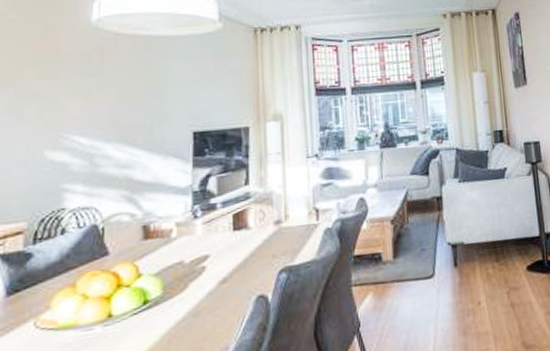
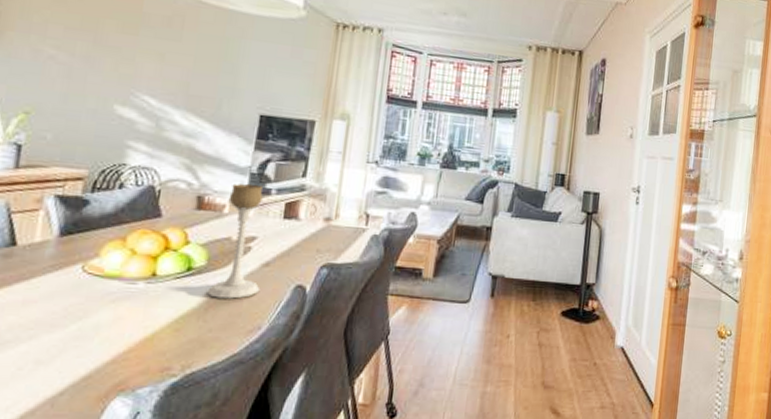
candle holder: none [167,201,222,327] -> present [207,183,263,299]

